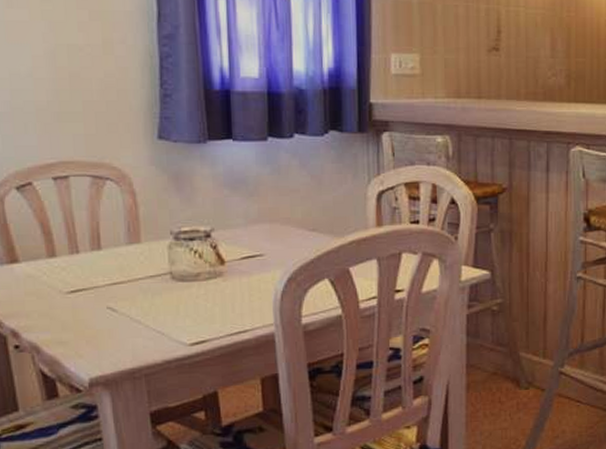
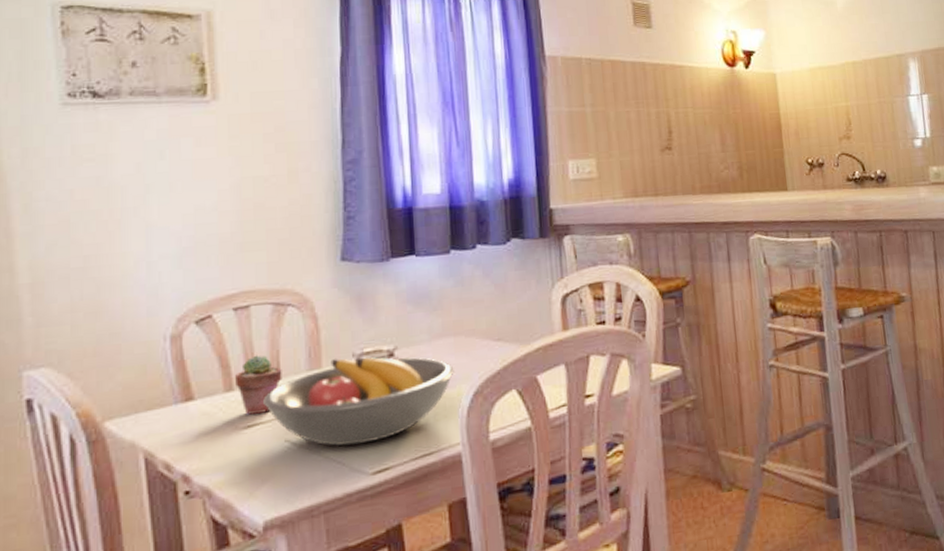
potted succulent: none [56,225,103,281] -> present [234,355,282,415]
fruit bowl: none [85,235,269,317] -> present [263,357,454,446]

